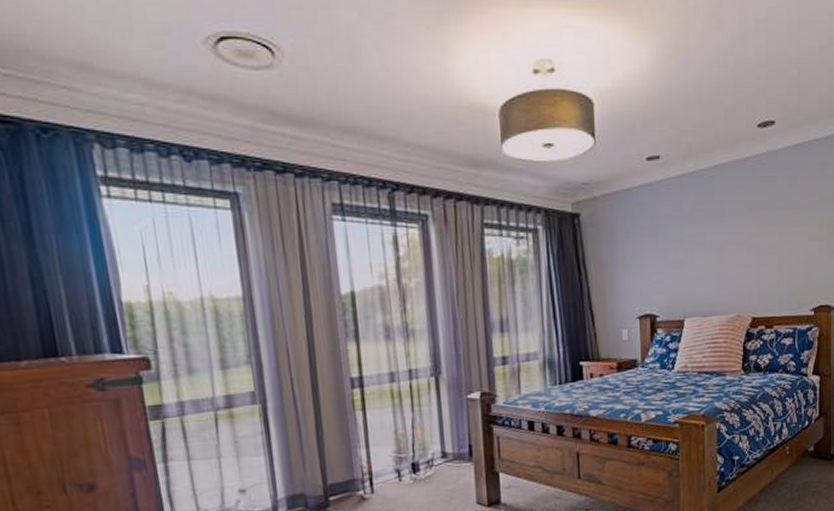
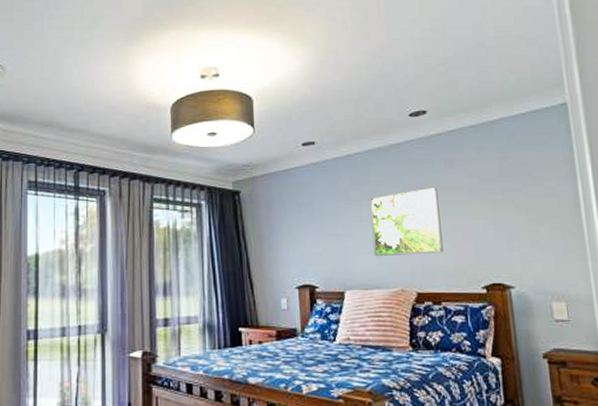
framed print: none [713,207,779,283] -> present [369,187,443,257]

